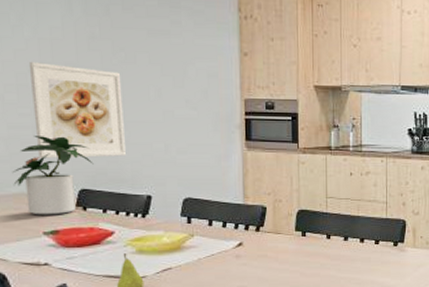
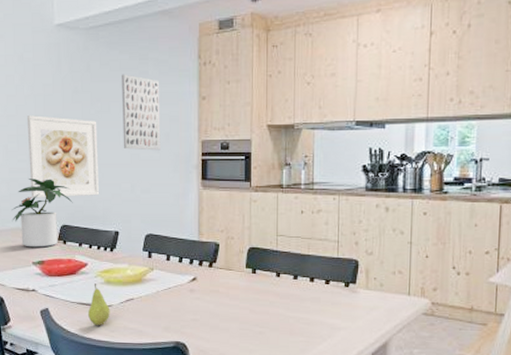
wall art: none [149,22,198,108] -> present [122,74,161,151]

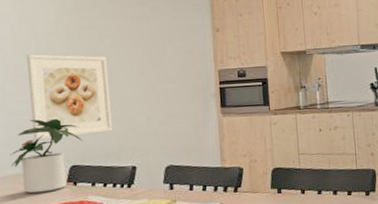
wall art: present [122,74,161,151] -> none [132,10,177,83]

